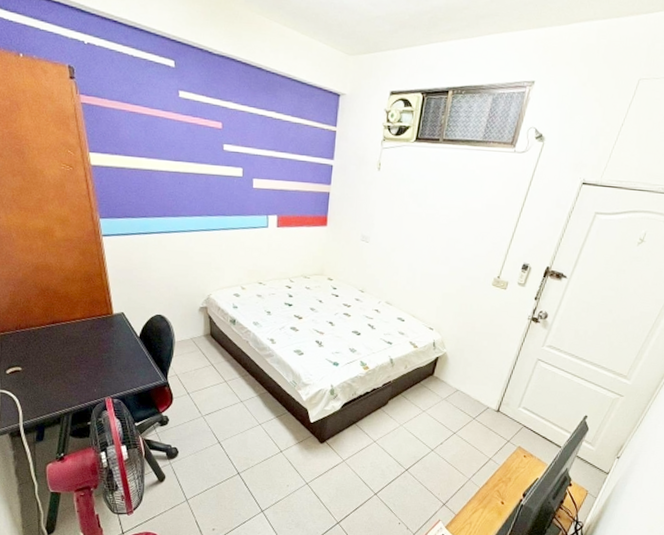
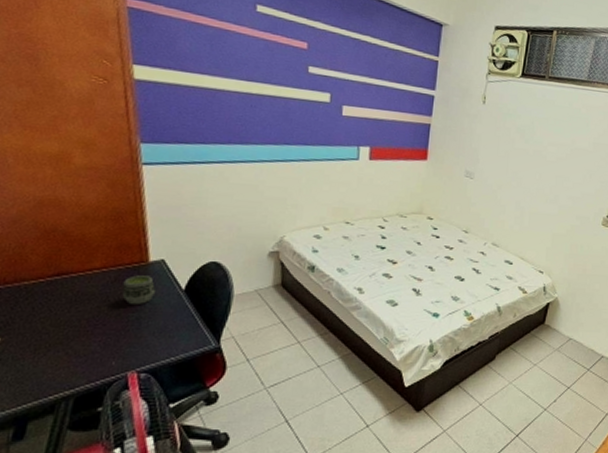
cup: none [96,324,119,347] -> present [122,275,155,304]

